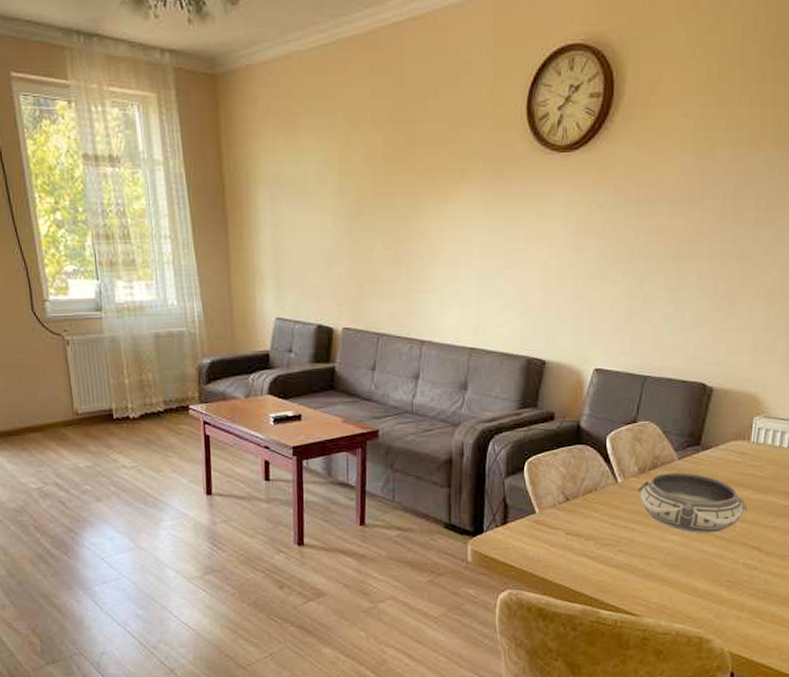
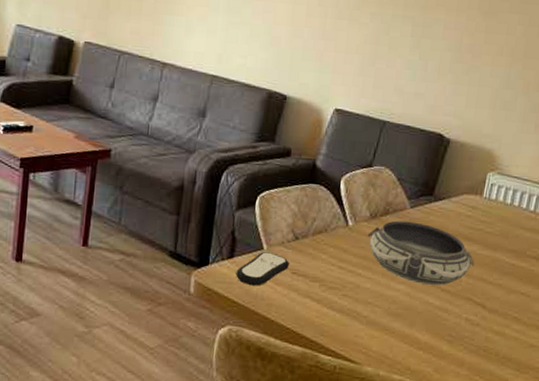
remote control: none [511,514,563,549] -> present [236,251,290,286]

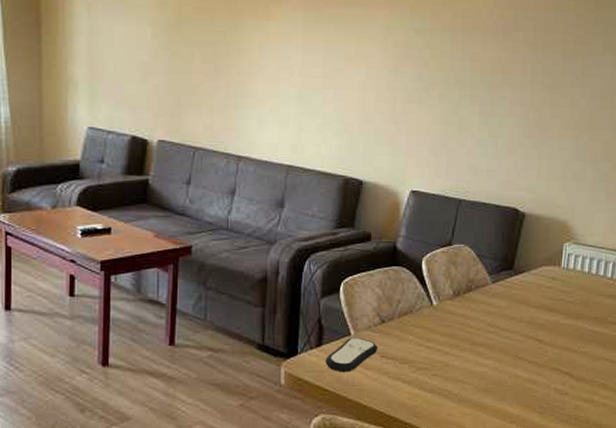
bowl: present [367,220,475,285] -> none [452,297,559,358]

